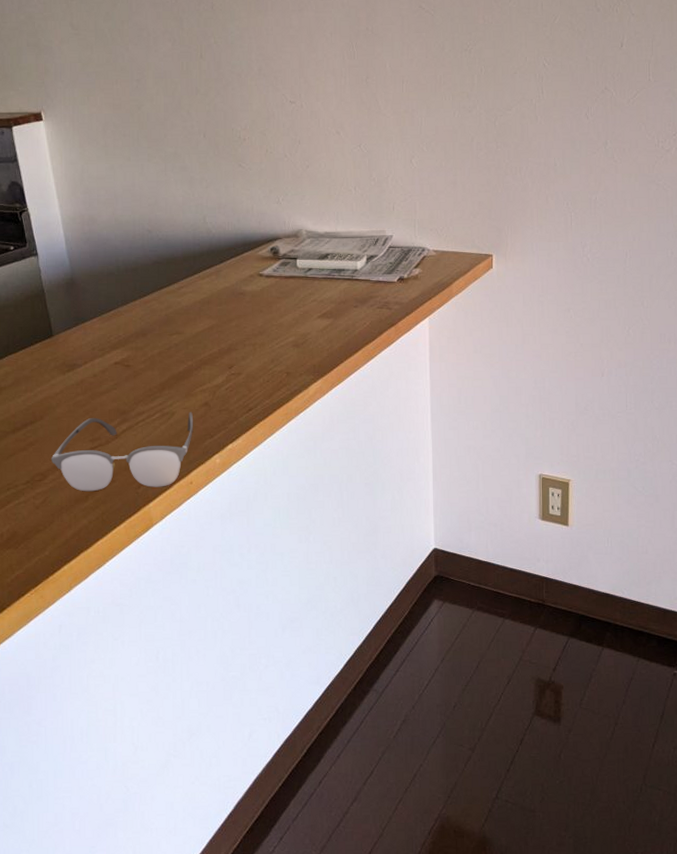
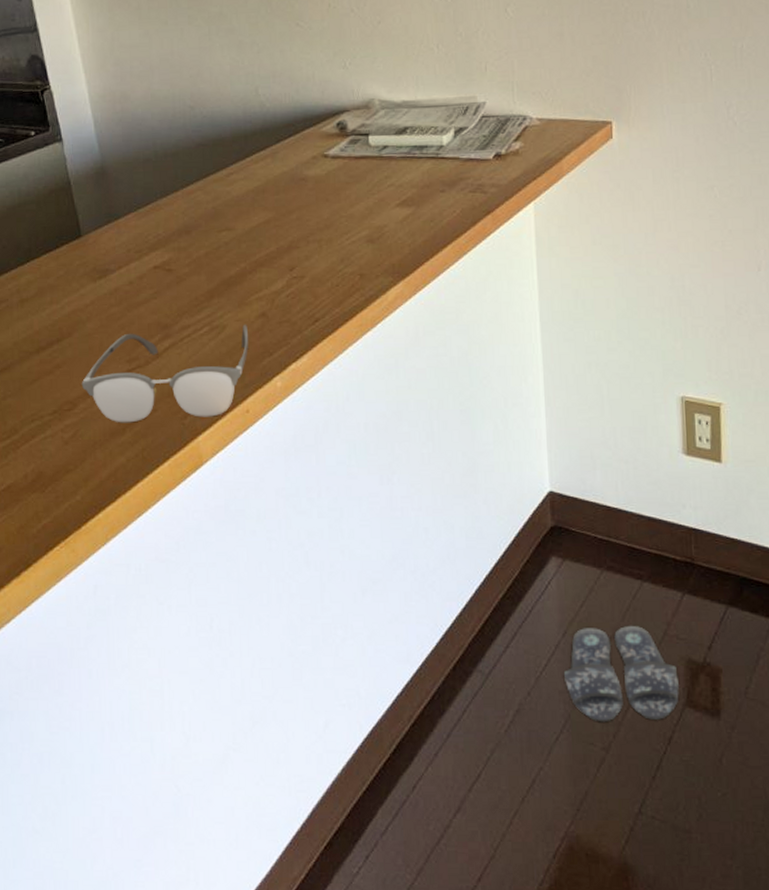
slippers: none [441,652,530,729] -> present [564,625,679,722]

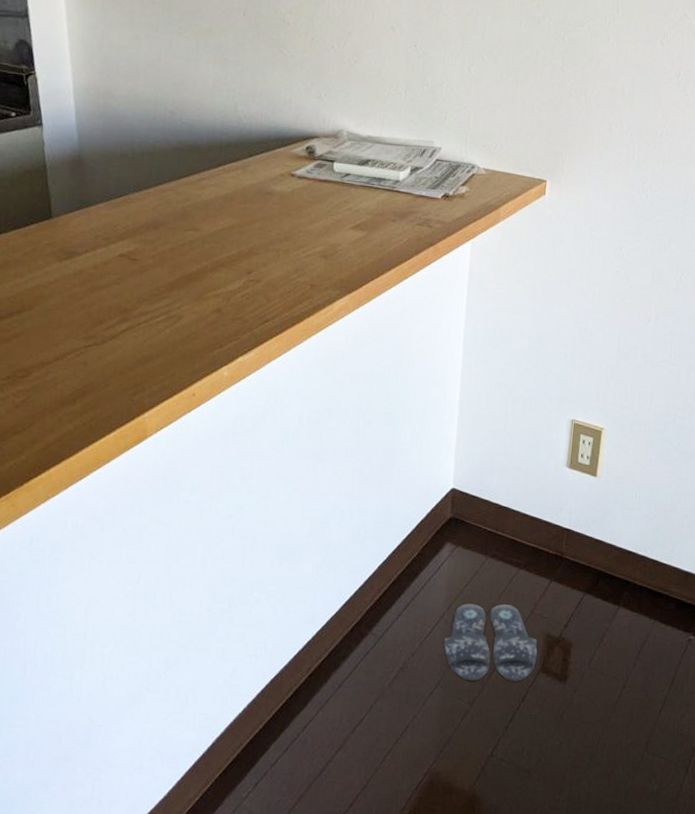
eyeglasses: present [81,324,249,423] -> none [37,312,203,397]

